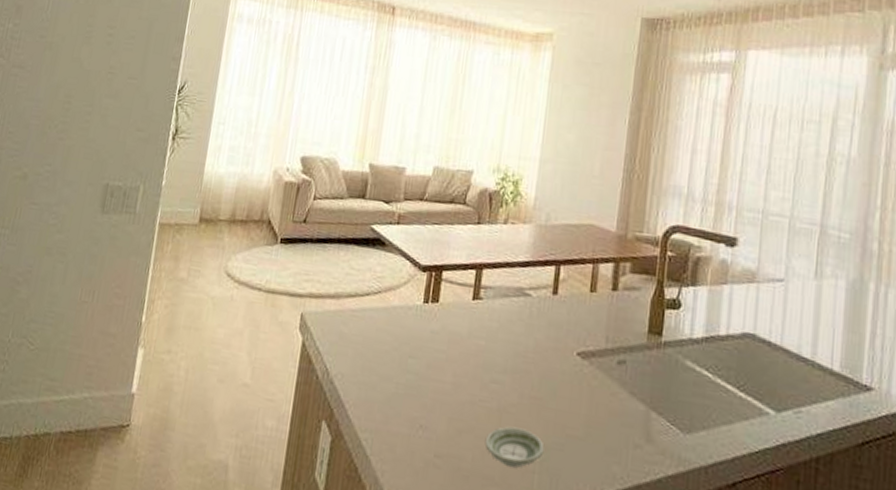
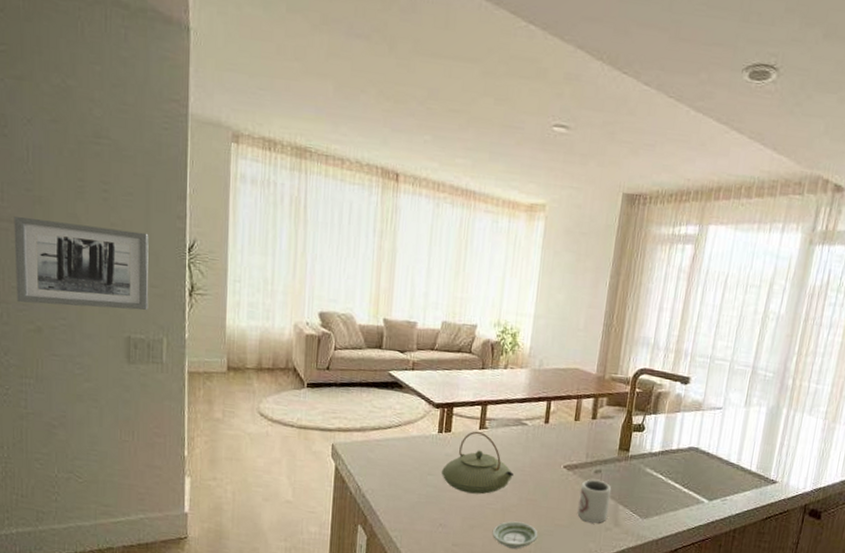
wall art: none [10,61,143,156] -> present [14,216,149,311]
teapot: none [424,302,513,387] -> present [441,431,514,494]
cup: none [595,372,641,437] -> present [577,479,612,523]

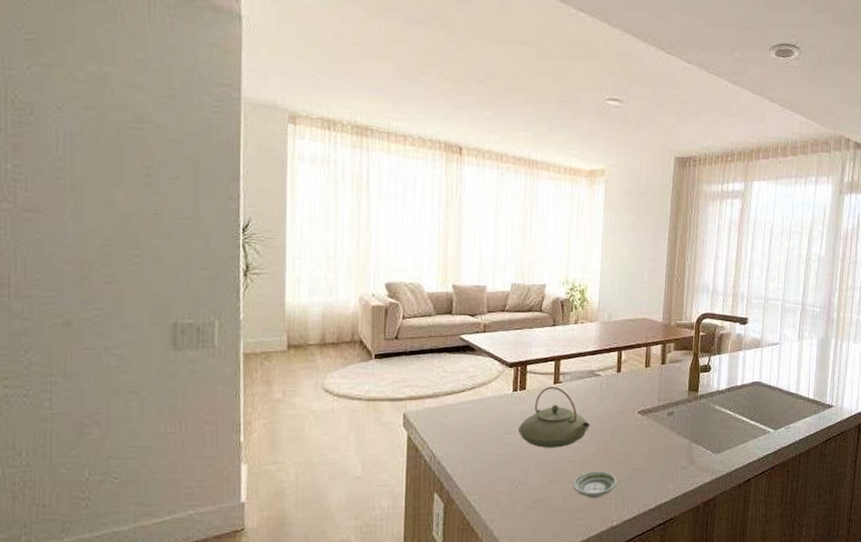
wall art: present [14,216,149,311] -> none [39,205,198,296]
cup: present [577,479,612,523] -> none [654,421,685,463]

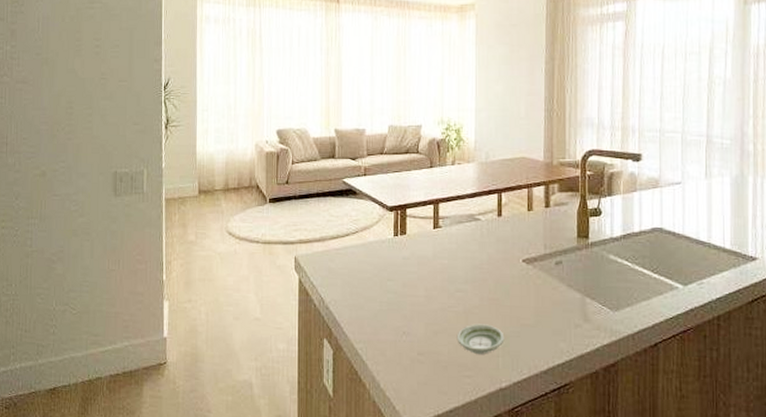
teapot: present [517,386,590,448] -> none [400,231,472,297]

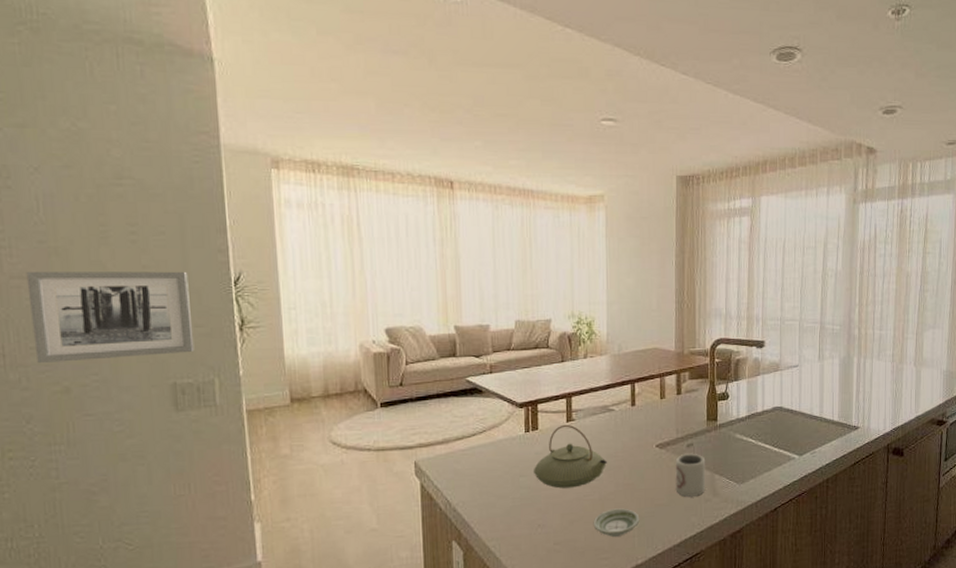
wall art: none [26,77,132,152] -> present [26,271,195,364]
teapot: none [400,231,472,297] -> present [533,424,607,489]
cup: none [542,271,576,320] -> present [675,453,706,497]

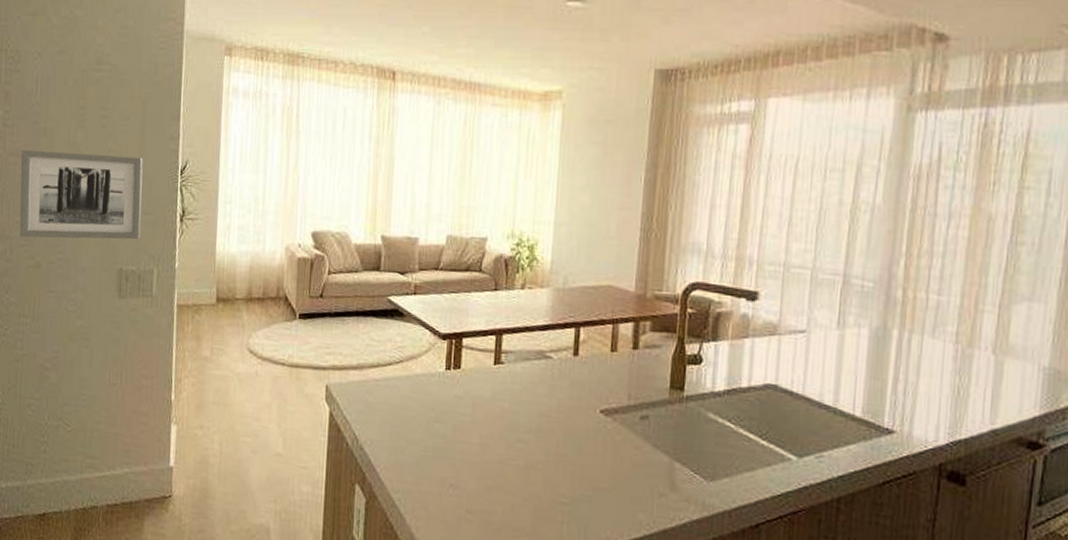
teapot: present [533,424,607,489] -> none [450,367,537,447]
saucer: present [593,508,640,537] -> none [514,481,572,519]
cup: present [675,453,706,497] -> none [621,427,664,487]

